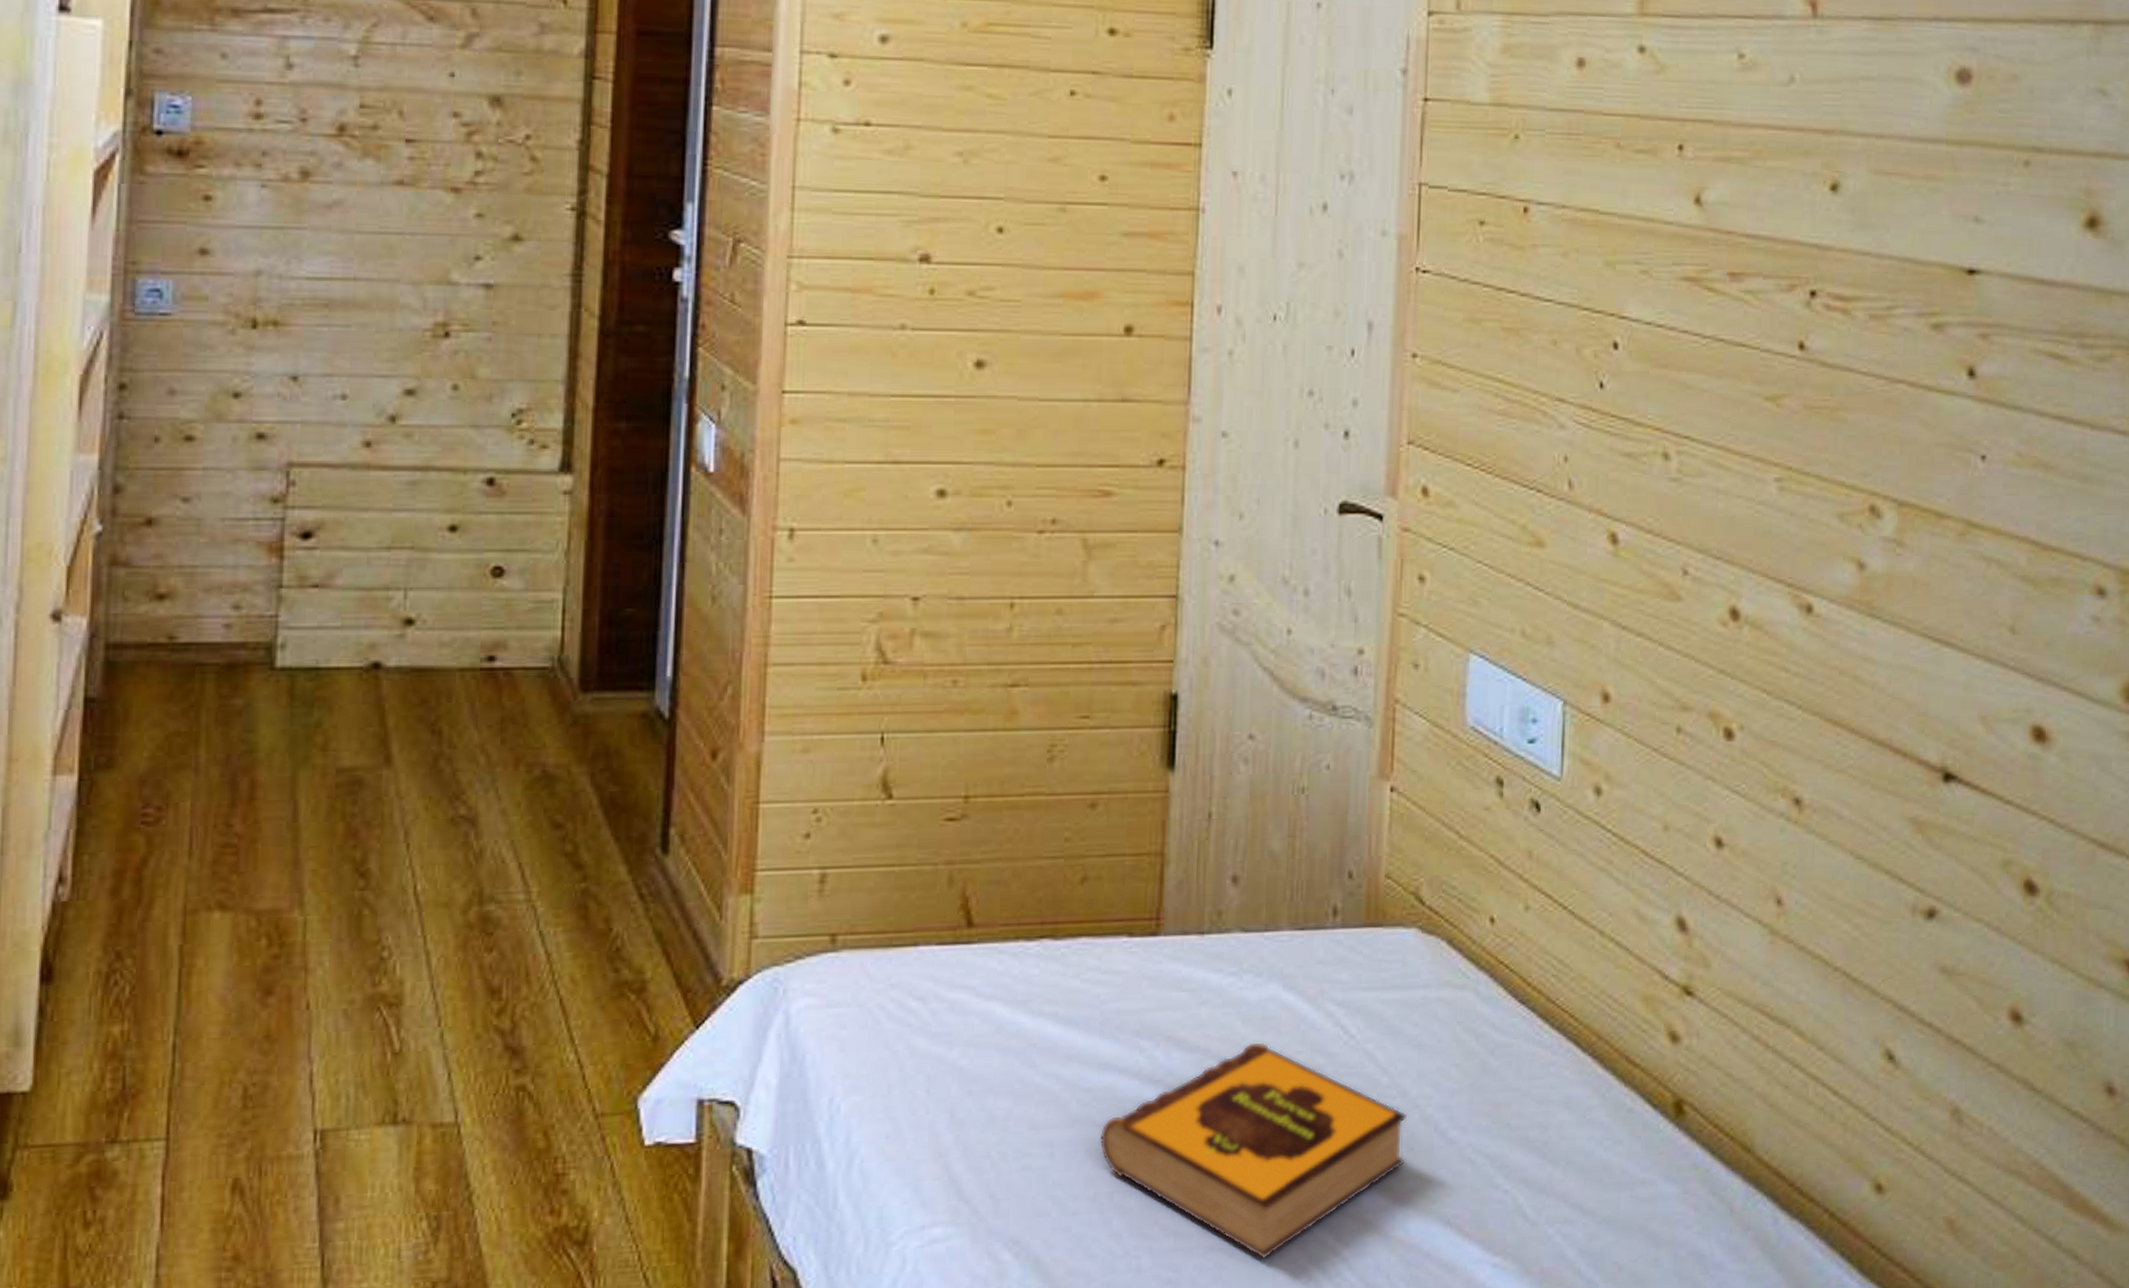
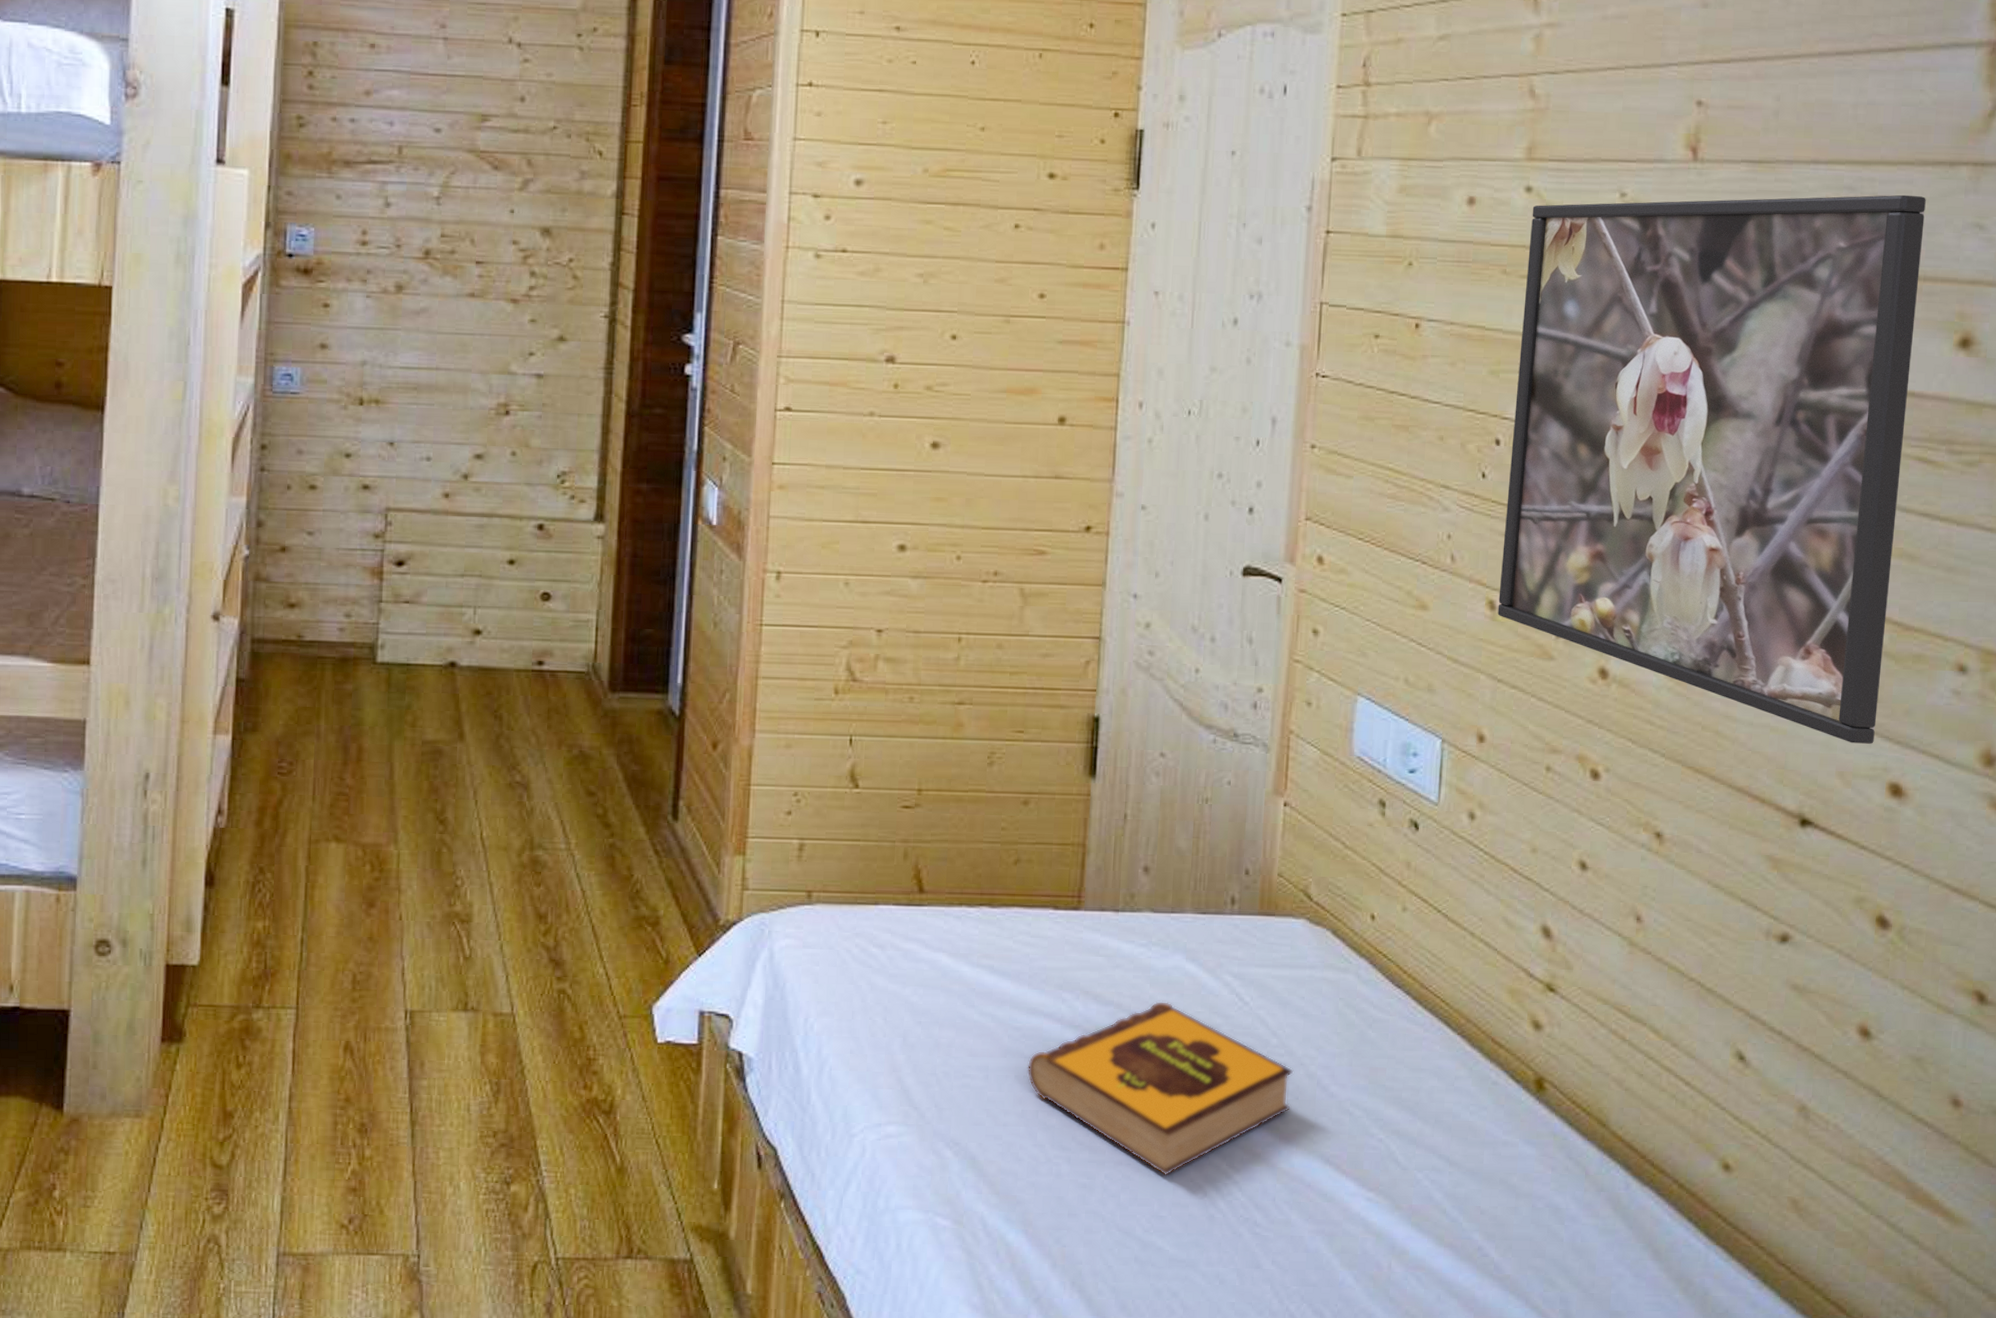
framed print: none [1620,56,2049,683] -> present [1497,194,1926,744]

